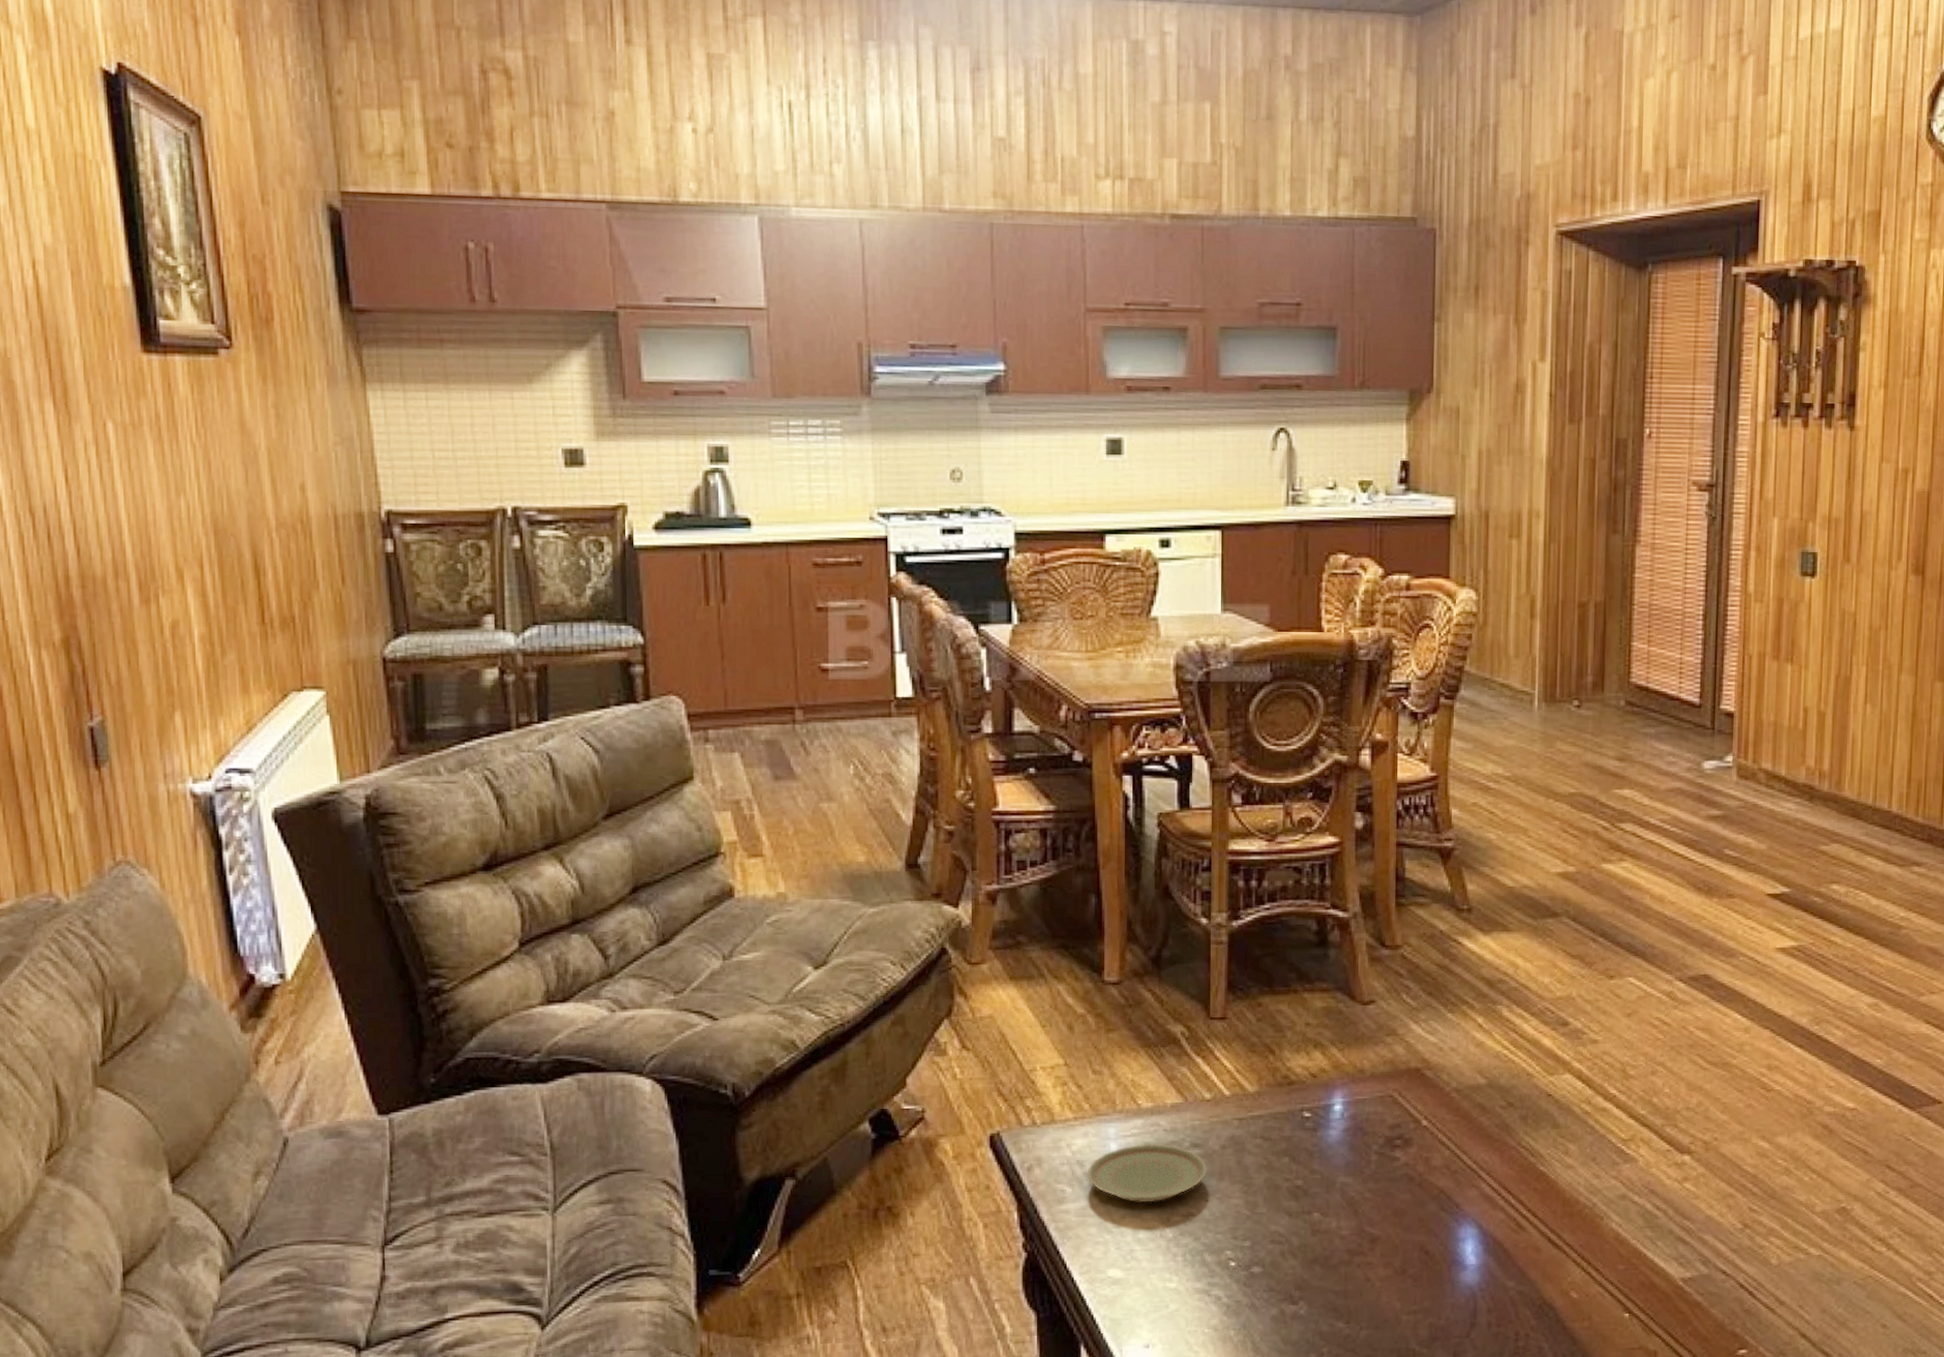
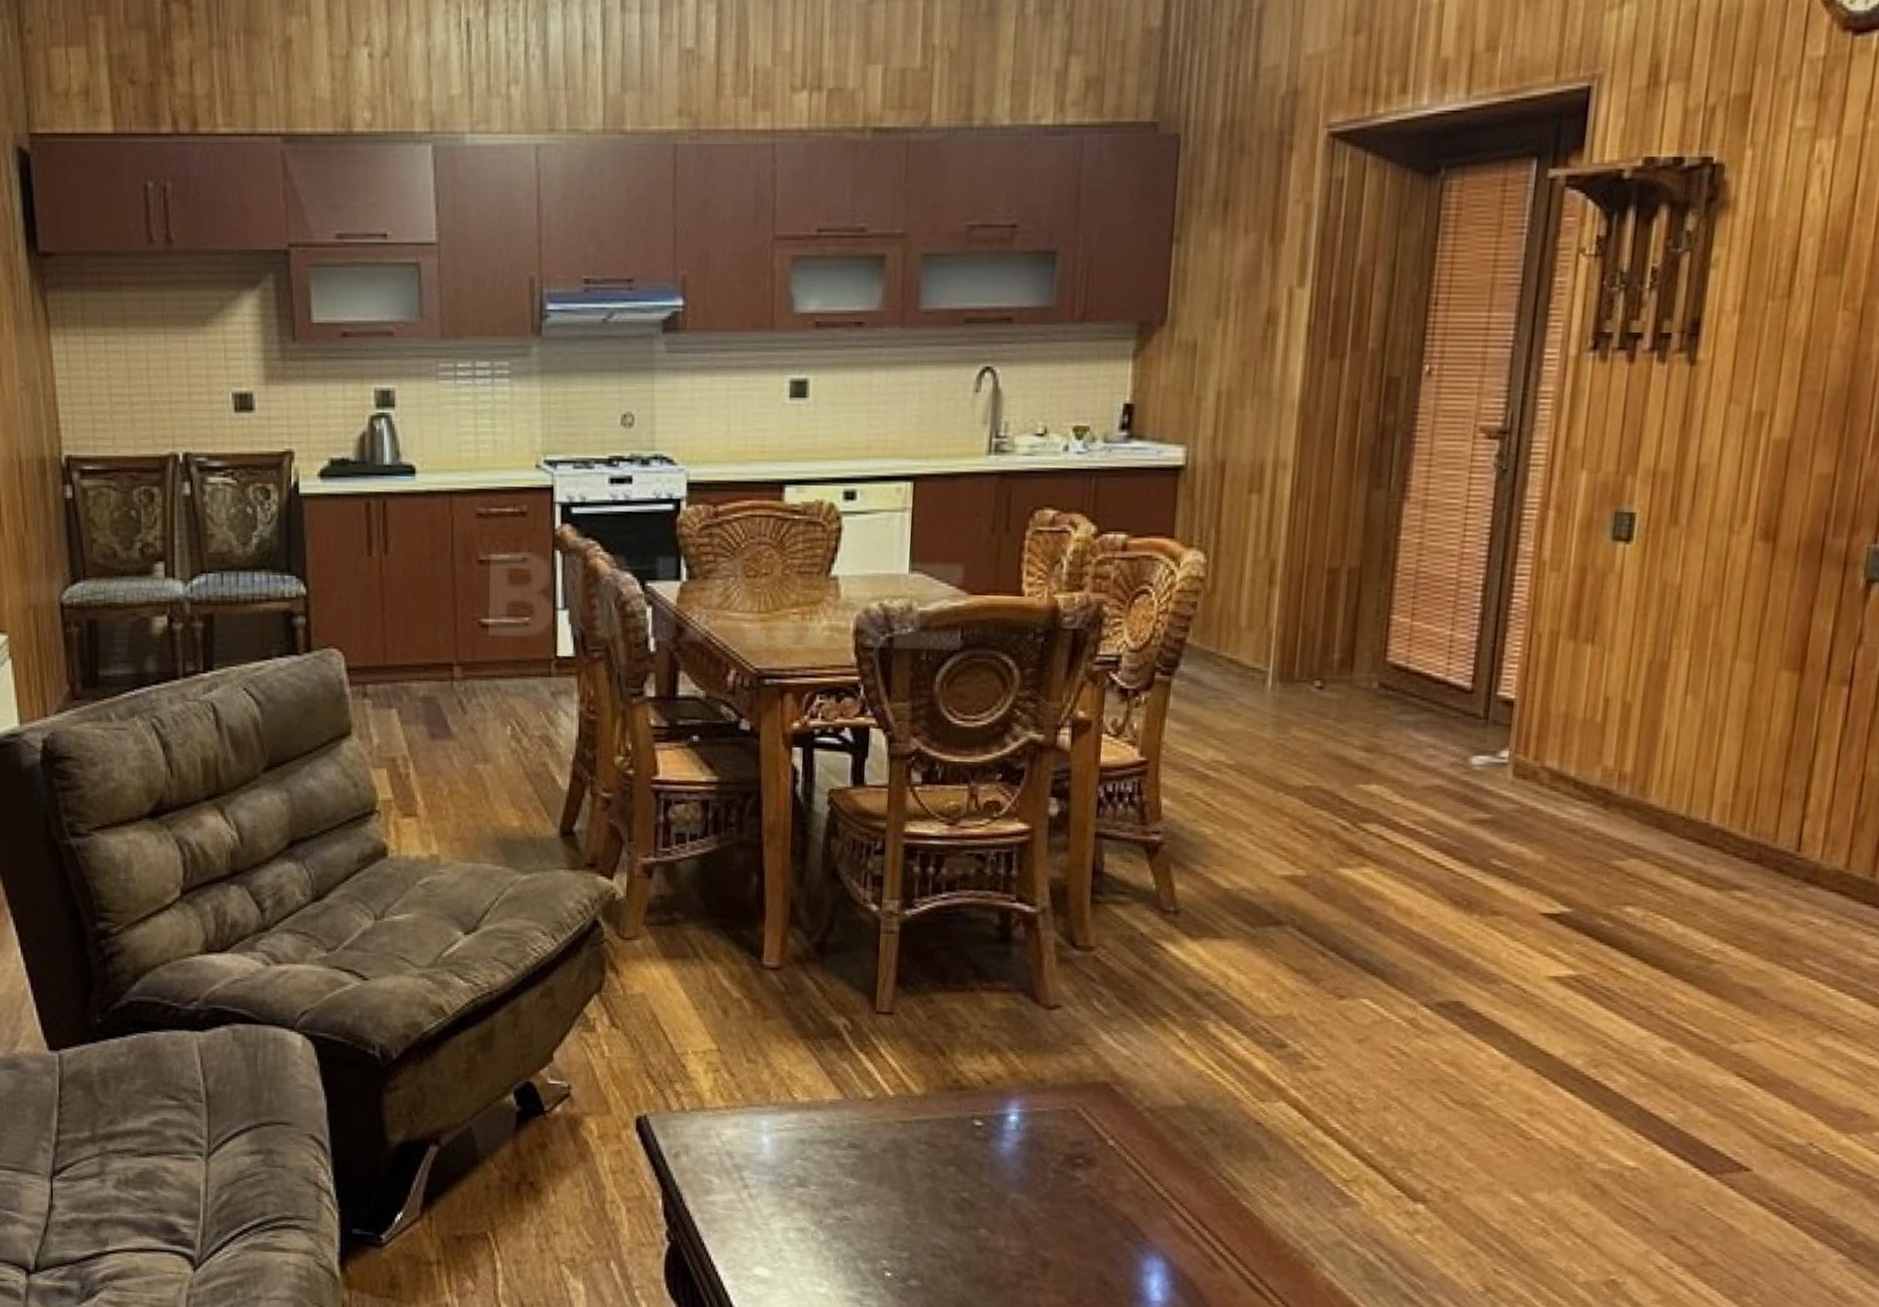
plate: present [1087,1143,1208,1203] -> none [736,1139,866,1202]

